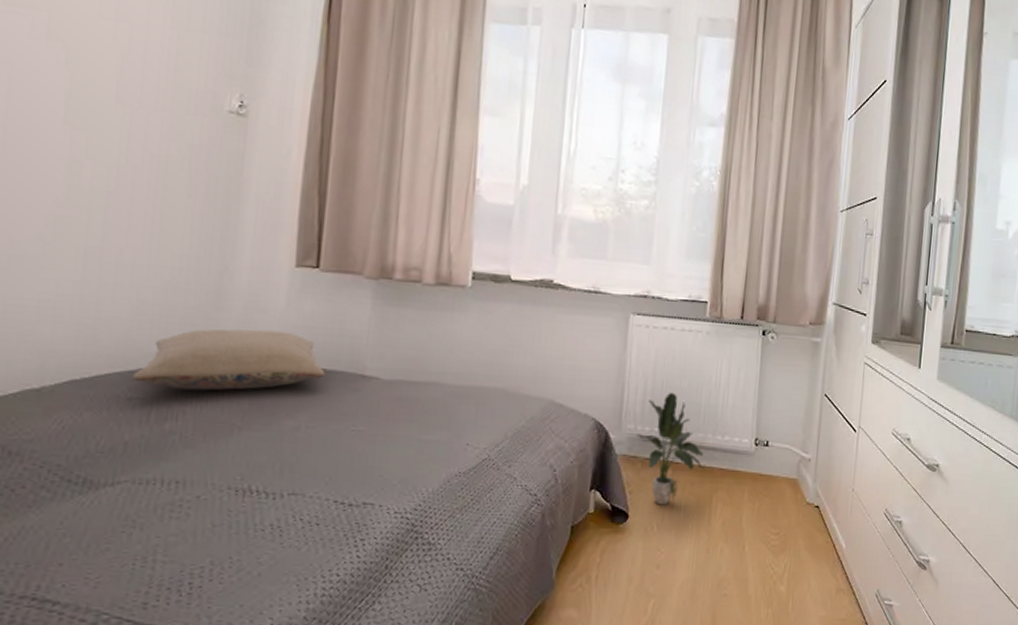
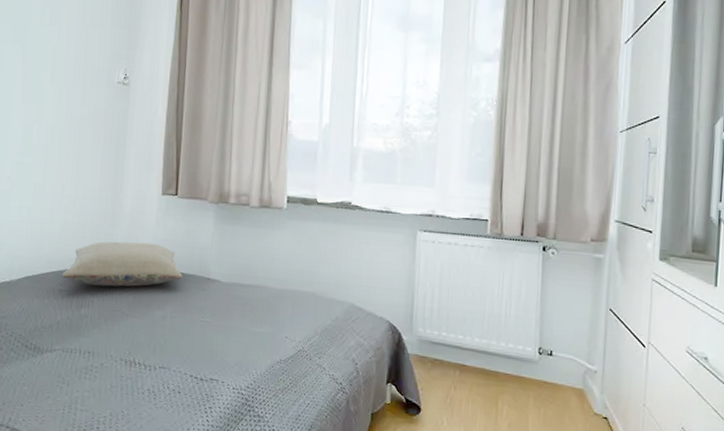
potted plant: present [636,392,706,505] -> none [426,300,491,403]

